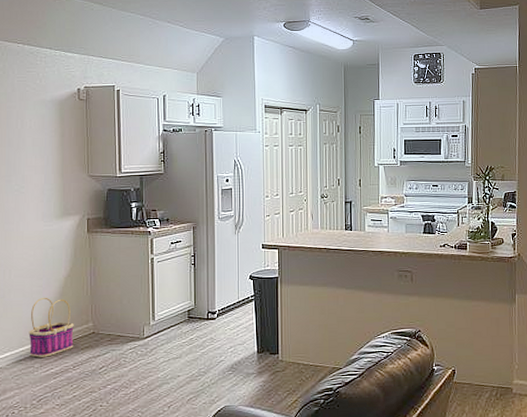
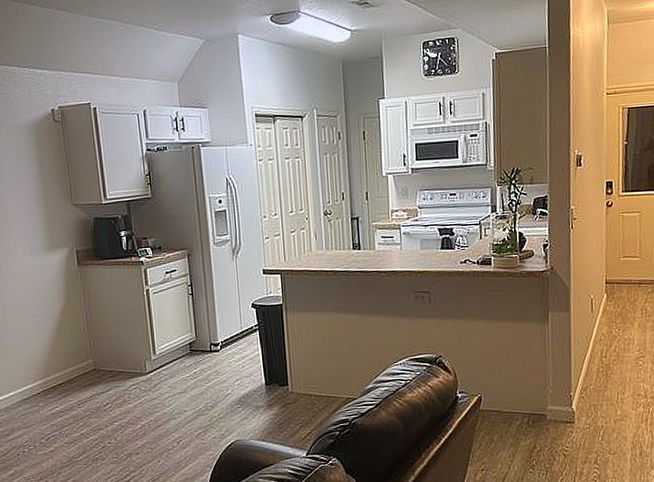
basket: present [28,297,74,358] -> none [29,334,76,396]

